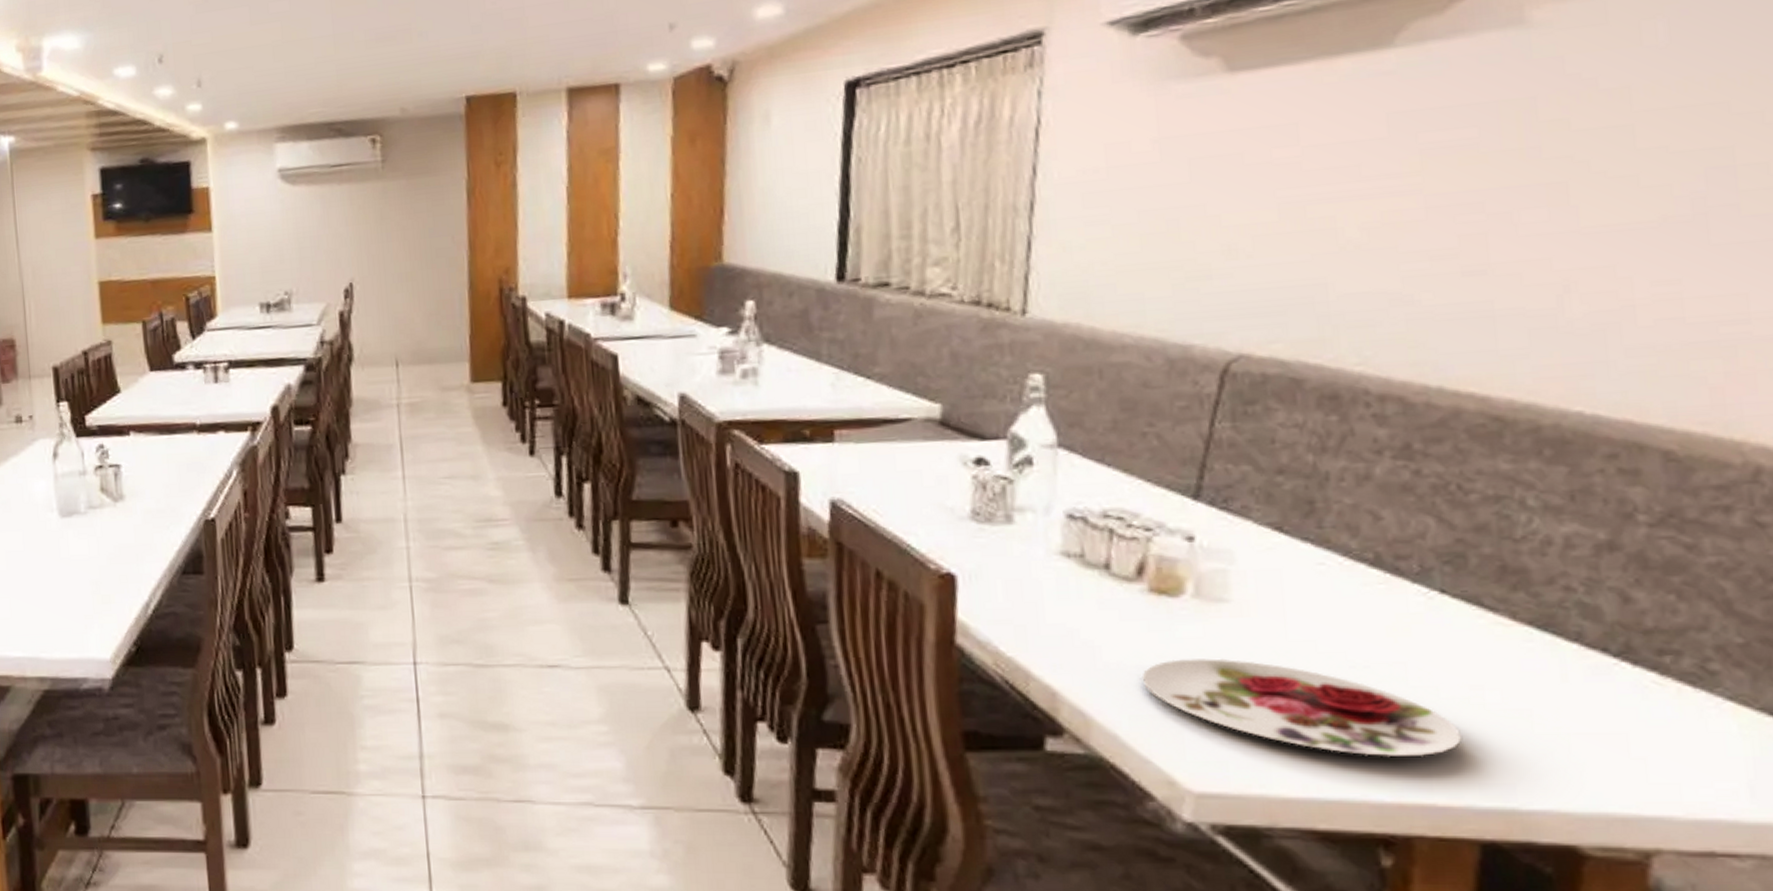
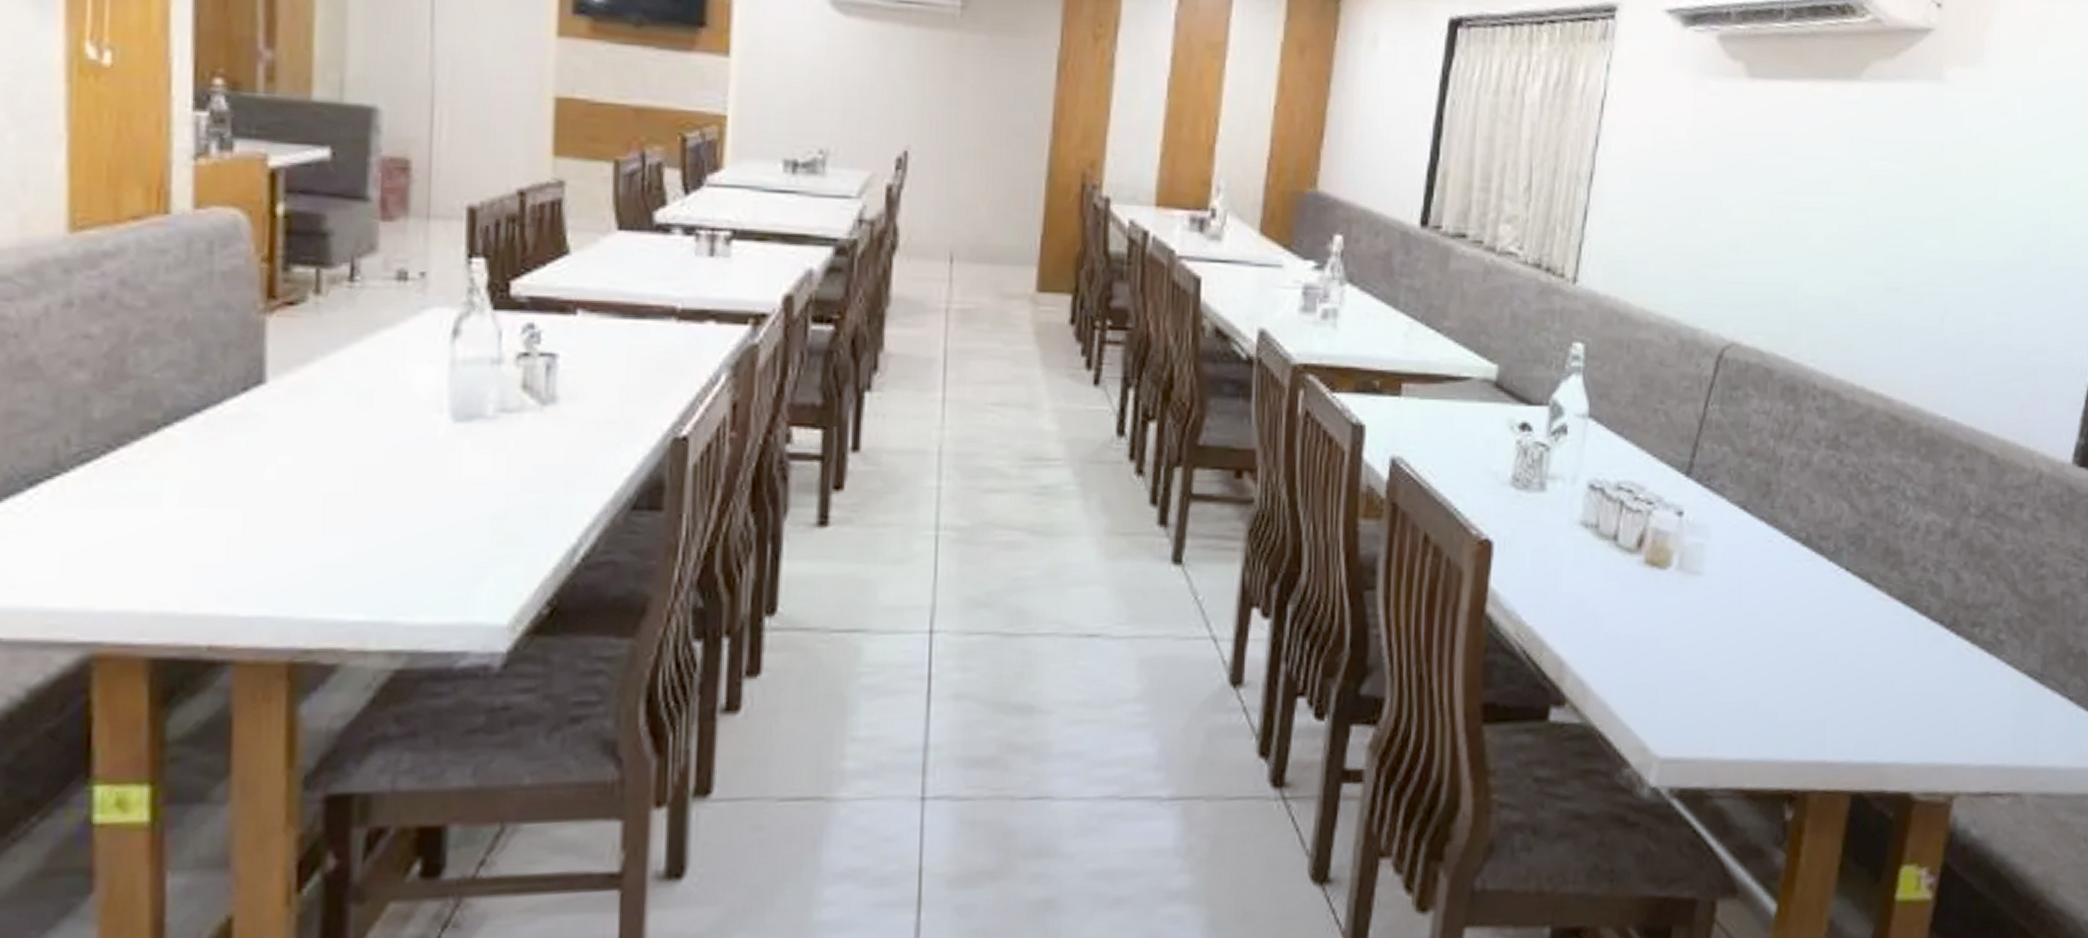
plate: present [1141,658,1462,758] -> none [1631,628,1848,720]

